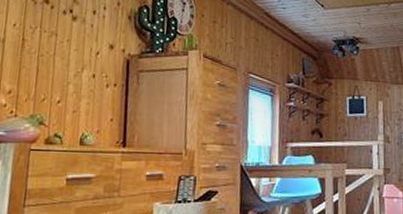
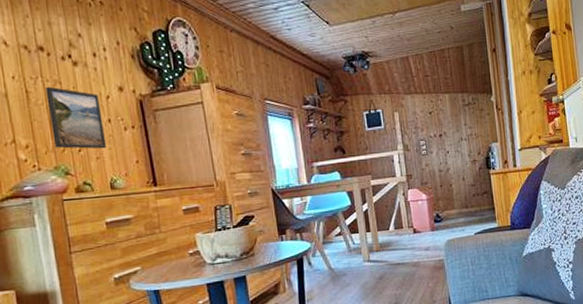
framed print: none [36,37,89,103] -> present [45,86,107,149]

